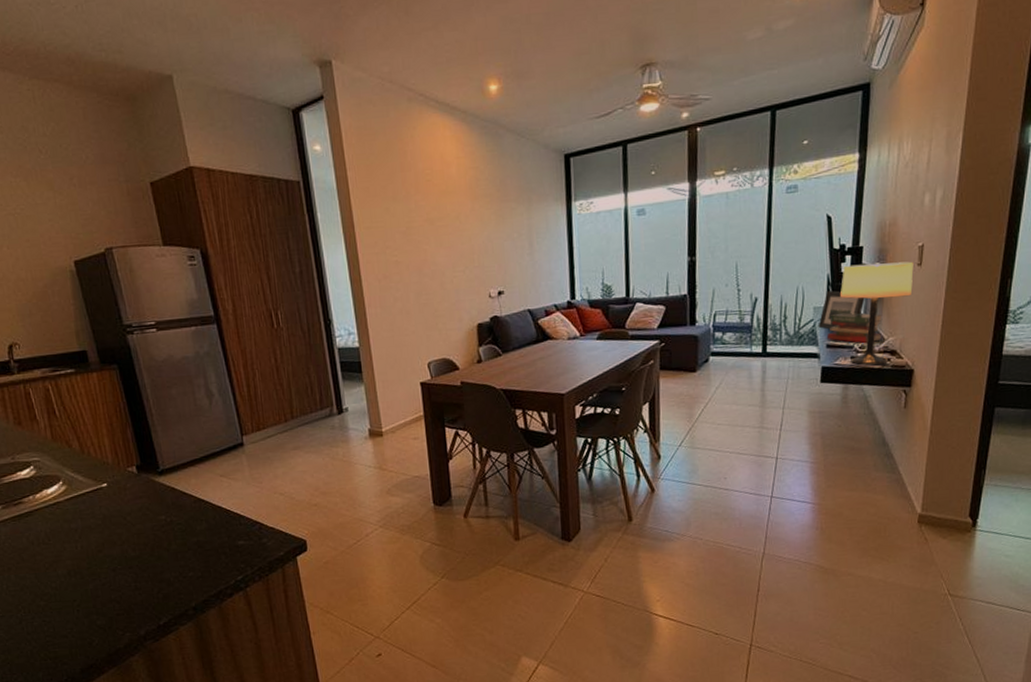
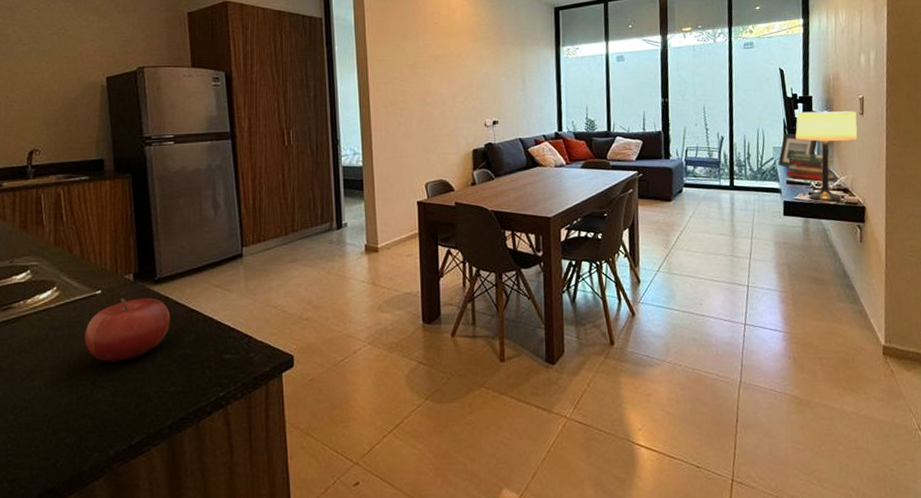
fruit: none [97,488,181,551] -> present [84,297,171,362]

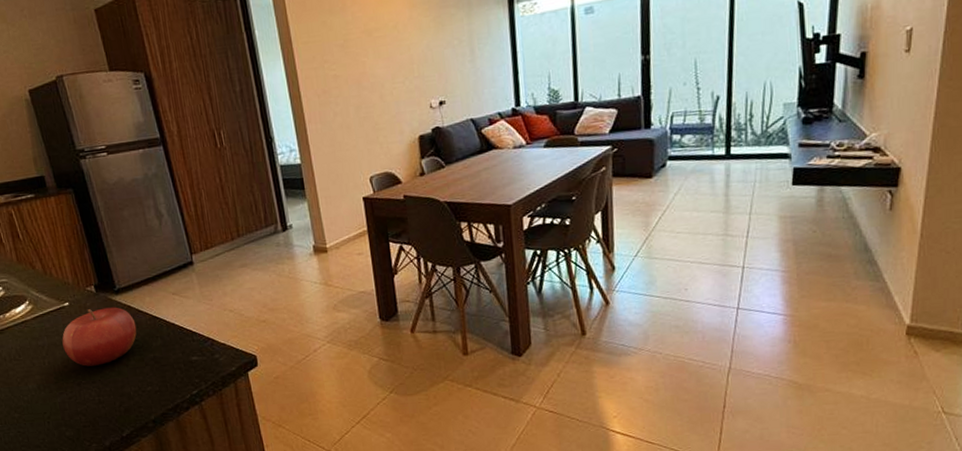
picture frame: present [778,133,818,168] -> none [788,84,843,128]
books: present [787,153,835,182] -> none [800,107,864,141]
table lamp: present [795,111,858,202] -> none [813,48,901,165]

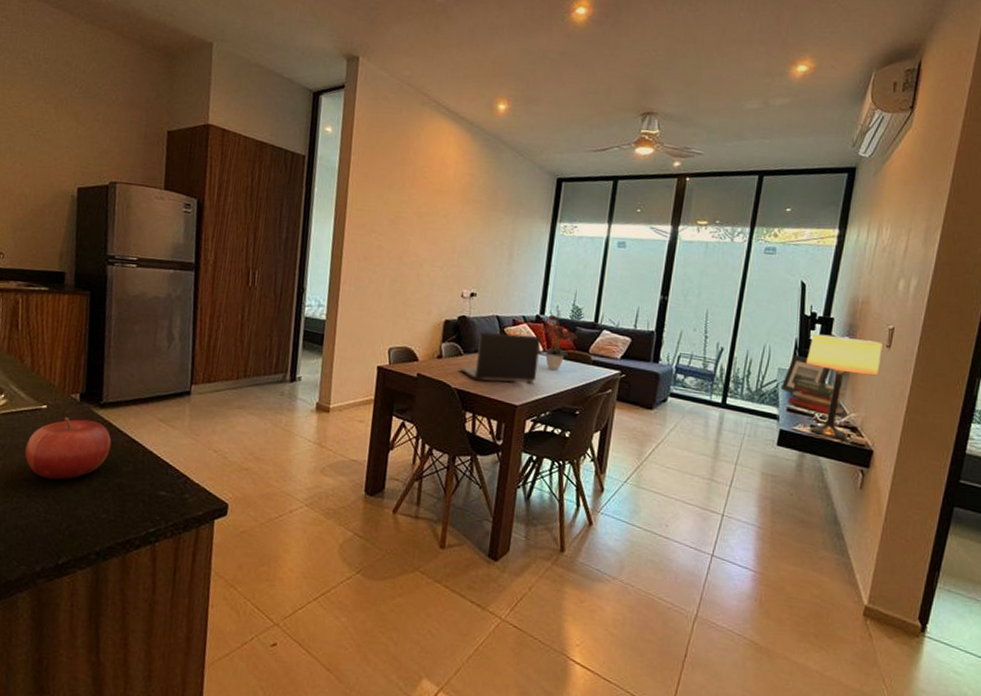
laptop computer: none [444,129,525,189] -> present [459,332,541,384]
flower arrangement: none [520,104,559,162] -> present [541,315,577,371]
picture frame: none [788,84,843,128] -> present [780,355,831,394]
books: none [800,107,864,141] -> present [789,379,847,415]
table lamp: none [813,48,901,165] -> present [805,333,883,440]

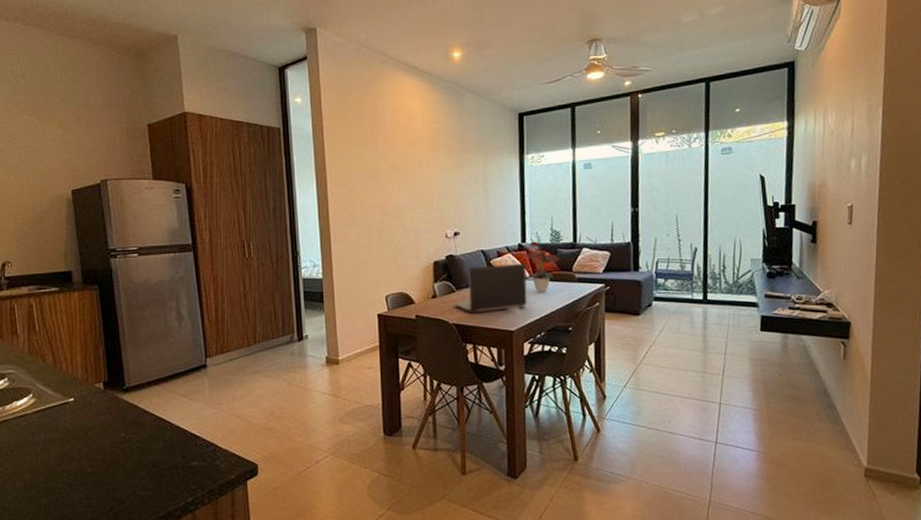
fruit: present [24,417,112,480] -> none [60,405,140,466]
picture frame: present [780,355,831,394] -> none [755,244,800,281]
books: present [789,379,847,415] -> none [765,265,818,296]
table lamp: present [805,333,883,440] -> none [775,220,845,317]

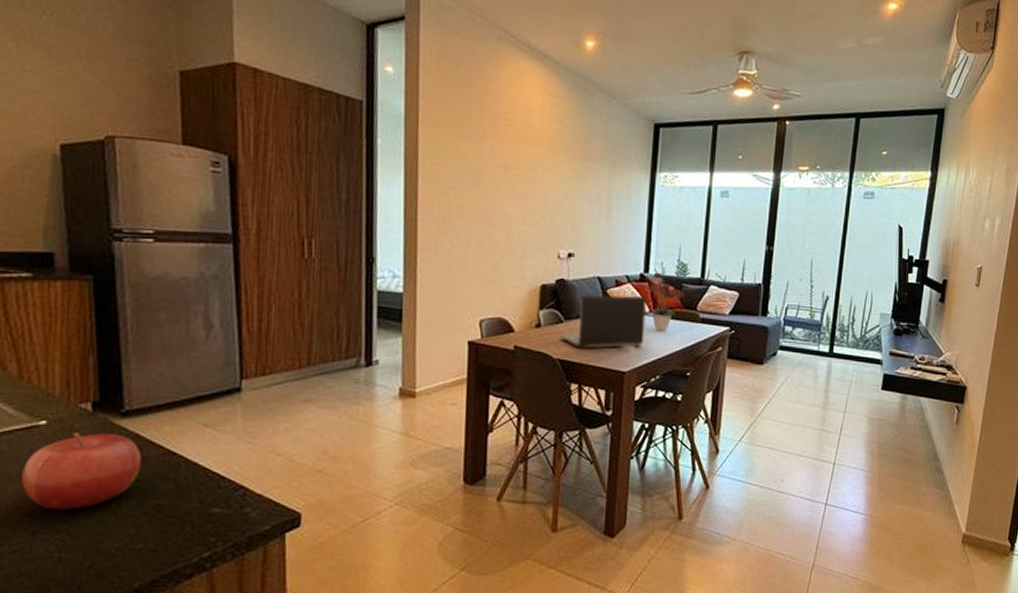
fruit: none [60,405,140,466] -> present [21,433,142,510]

